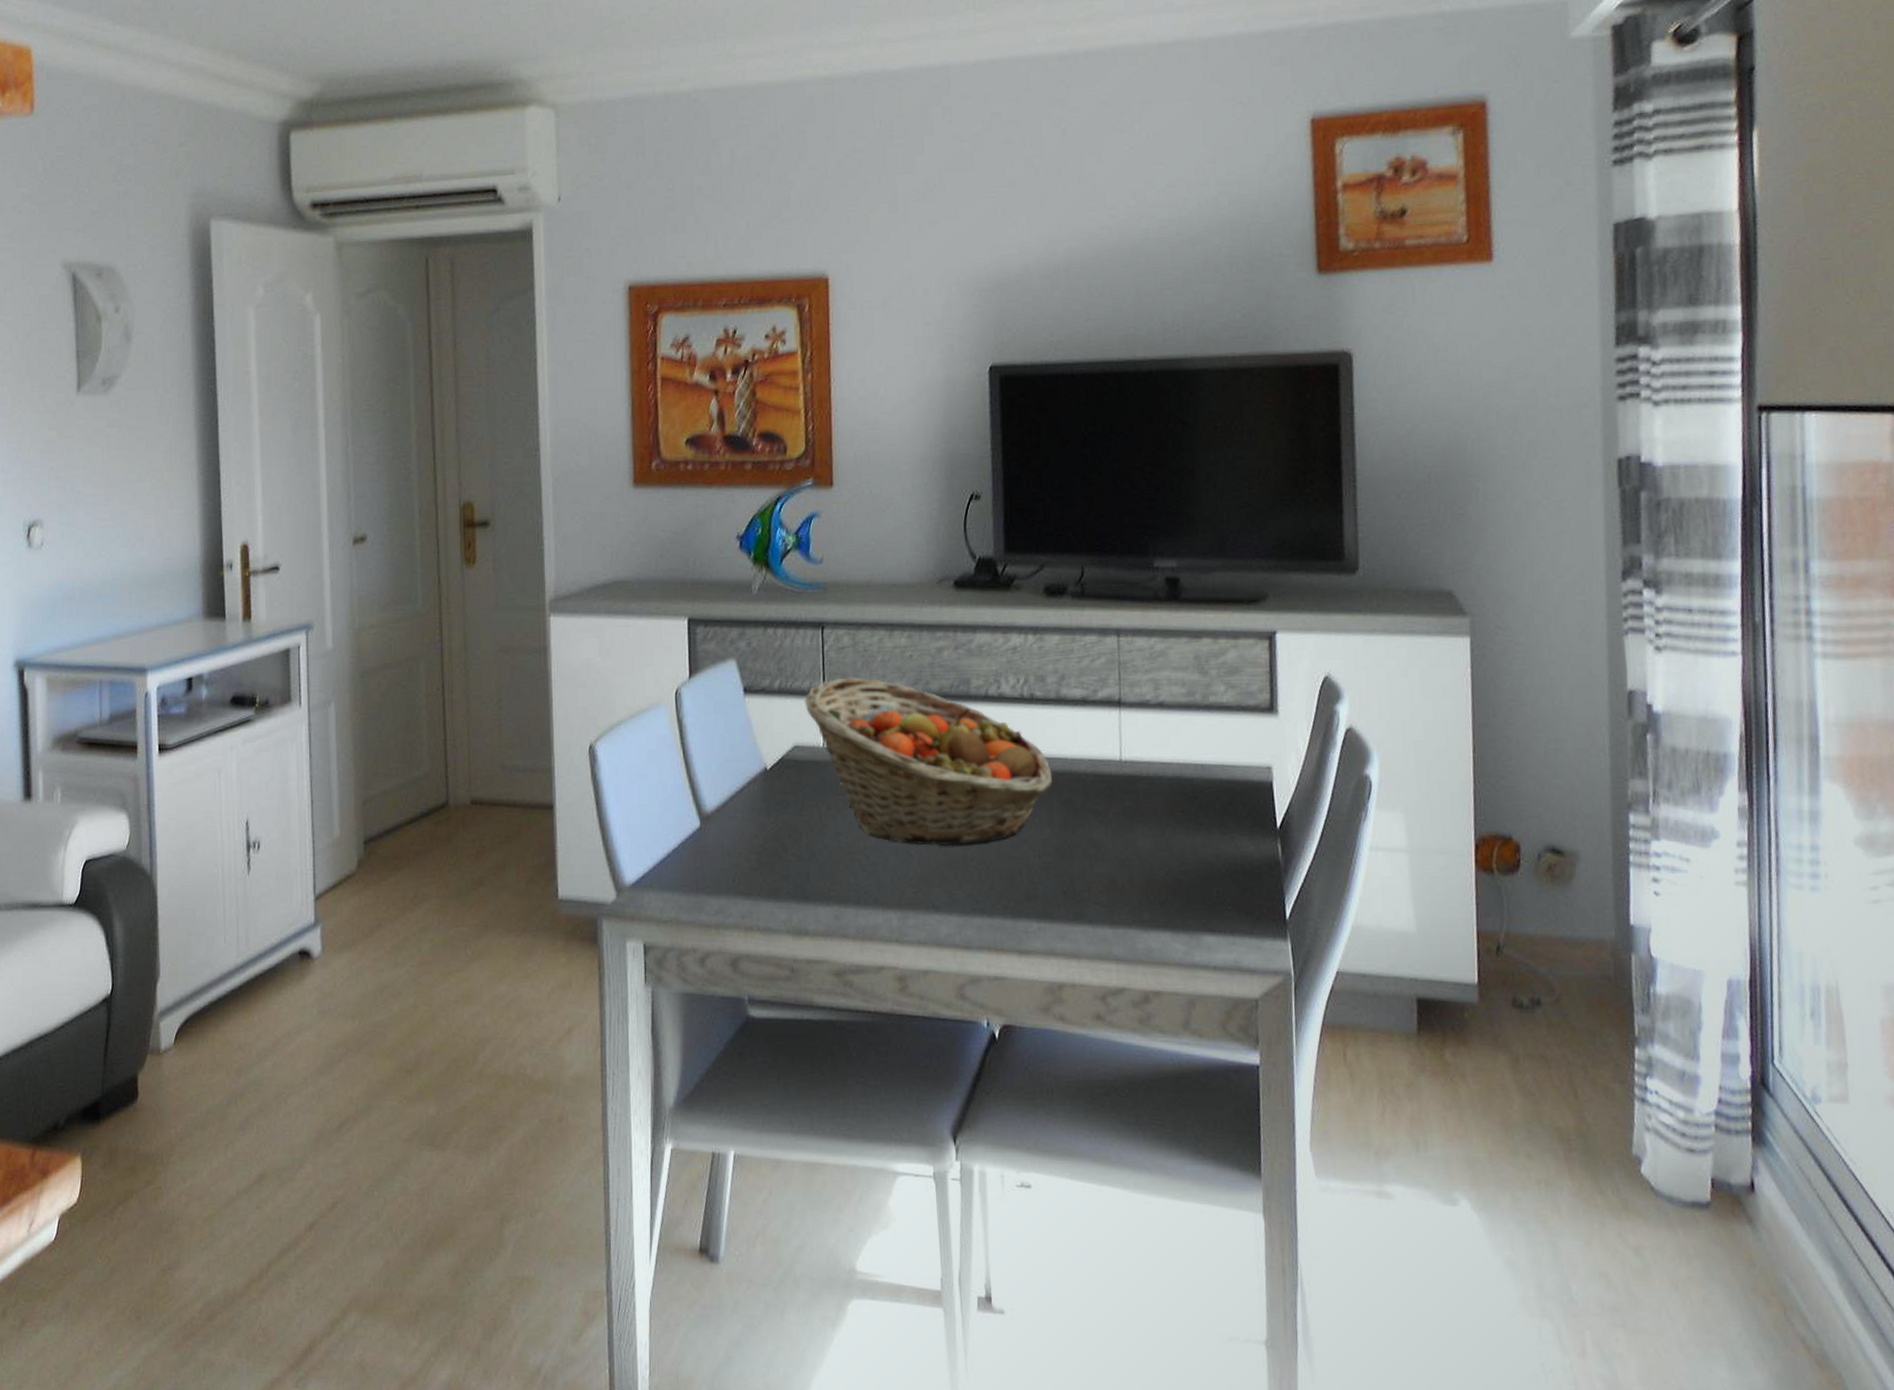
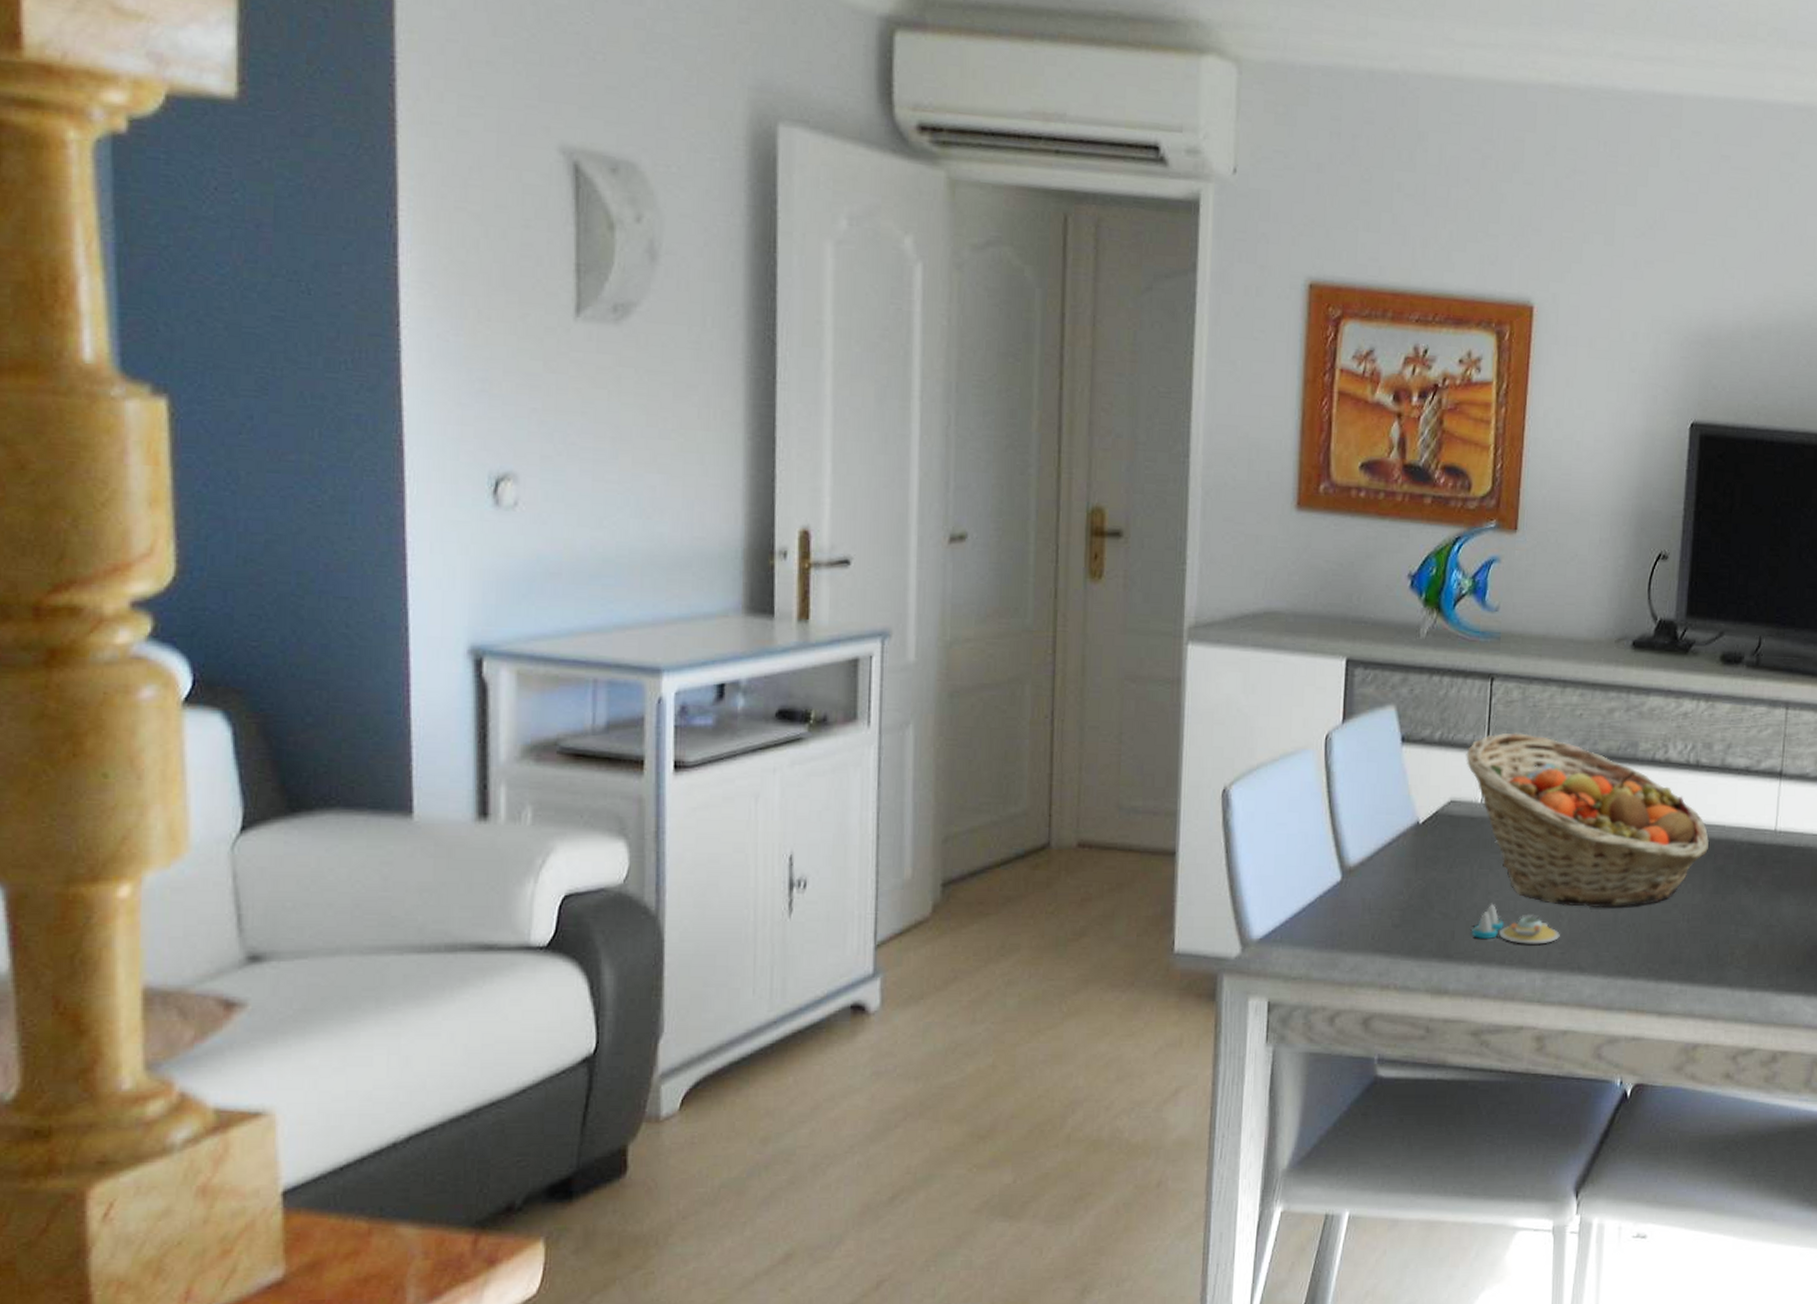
salt and pepper shaker set: none [825,845,912,884] -> present [1470,904,1560,944]

